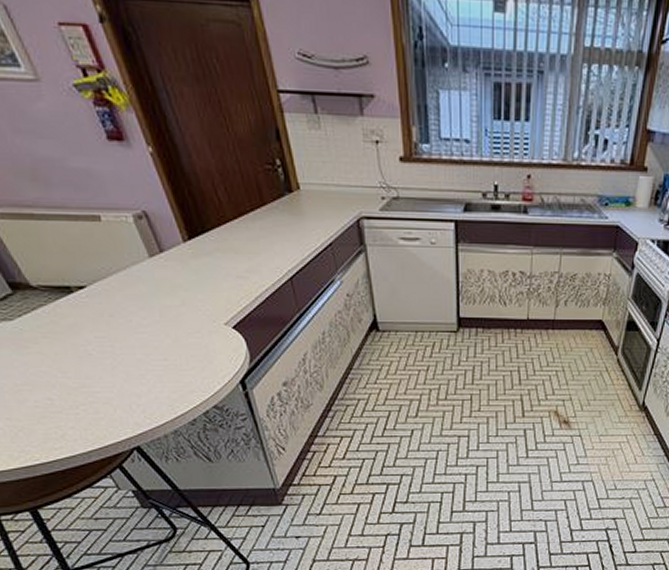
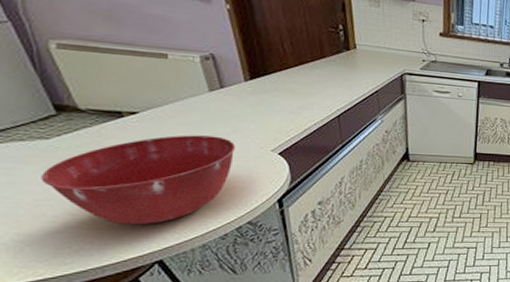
mixing bowl: none [15,309,188,409] -> present [41,135,235,224]

